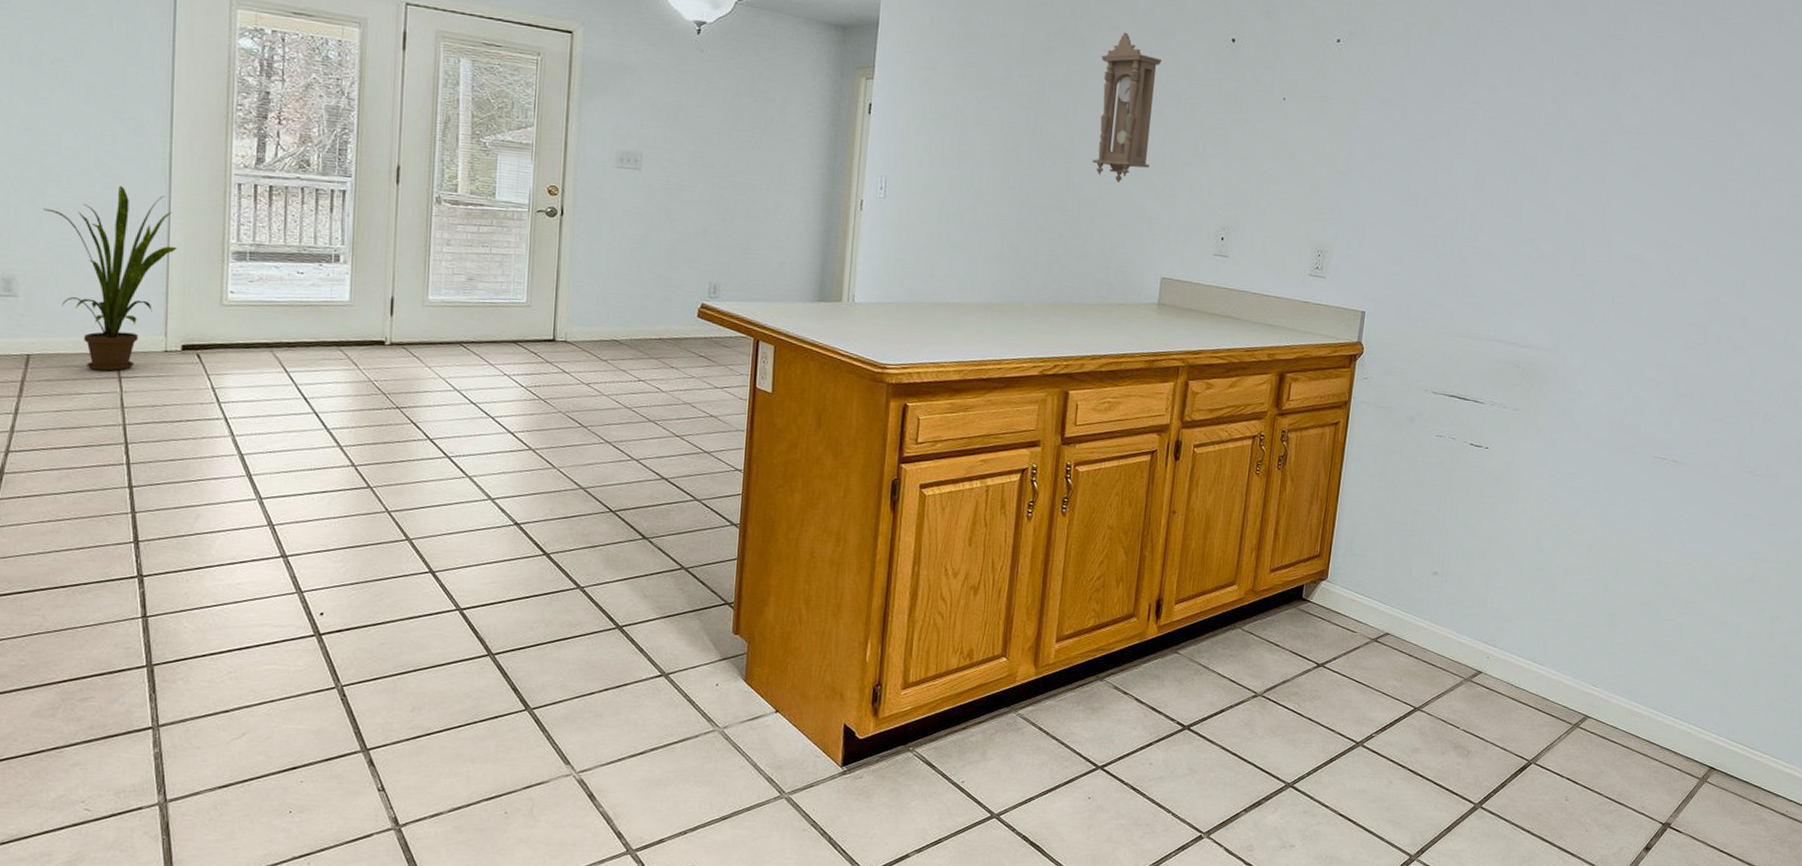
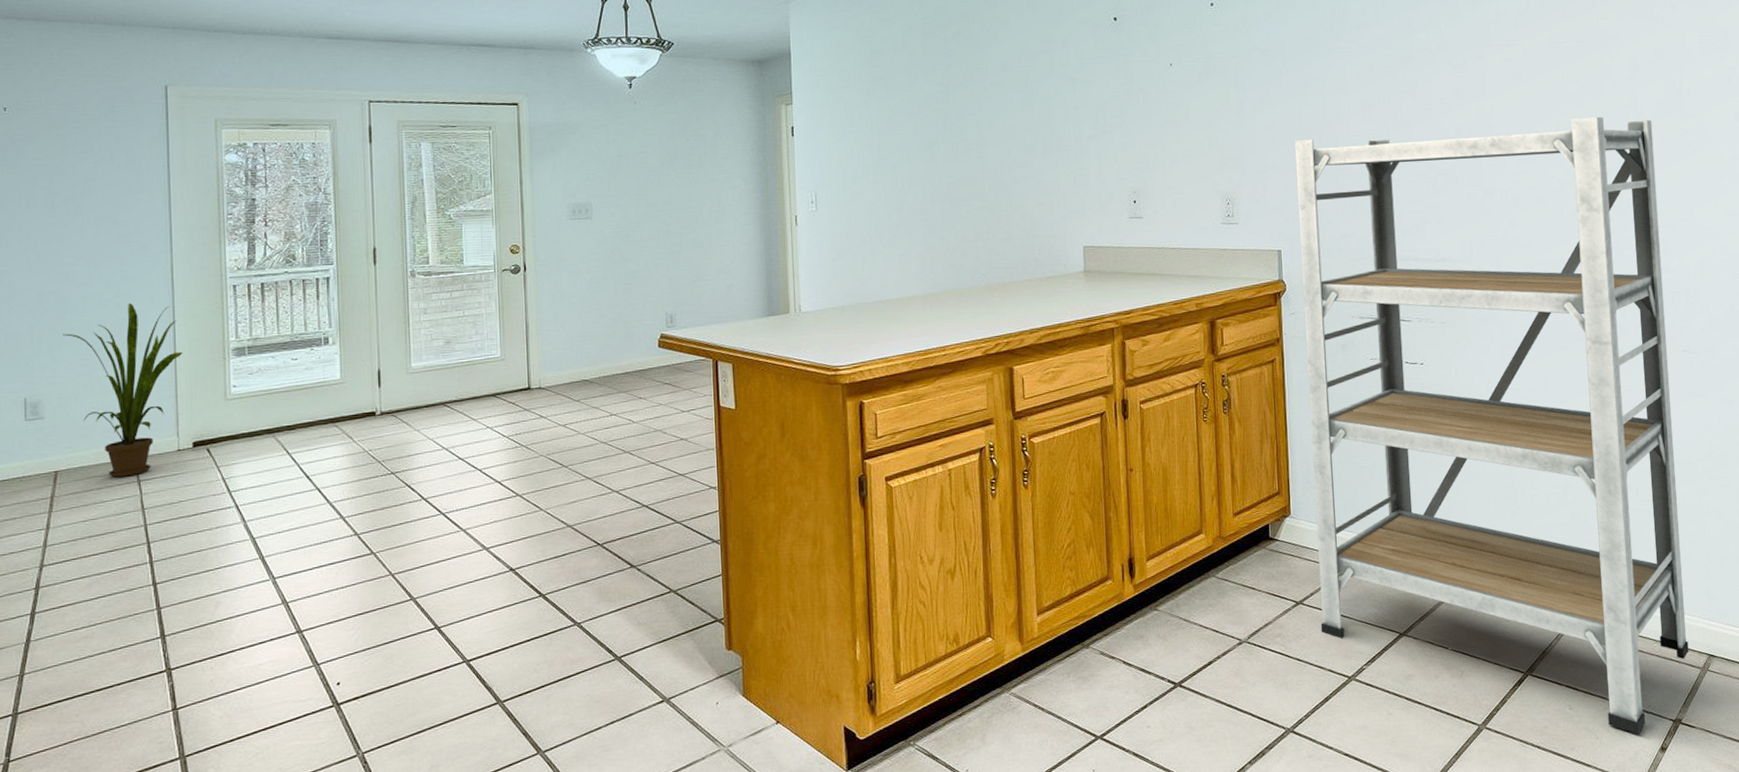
pendulum clock: present [1092,32,1162,182] -> none [996,27,1056,164]
shelving unit: none [1337,199,1768,832] -> present [1295,116,1689,735]

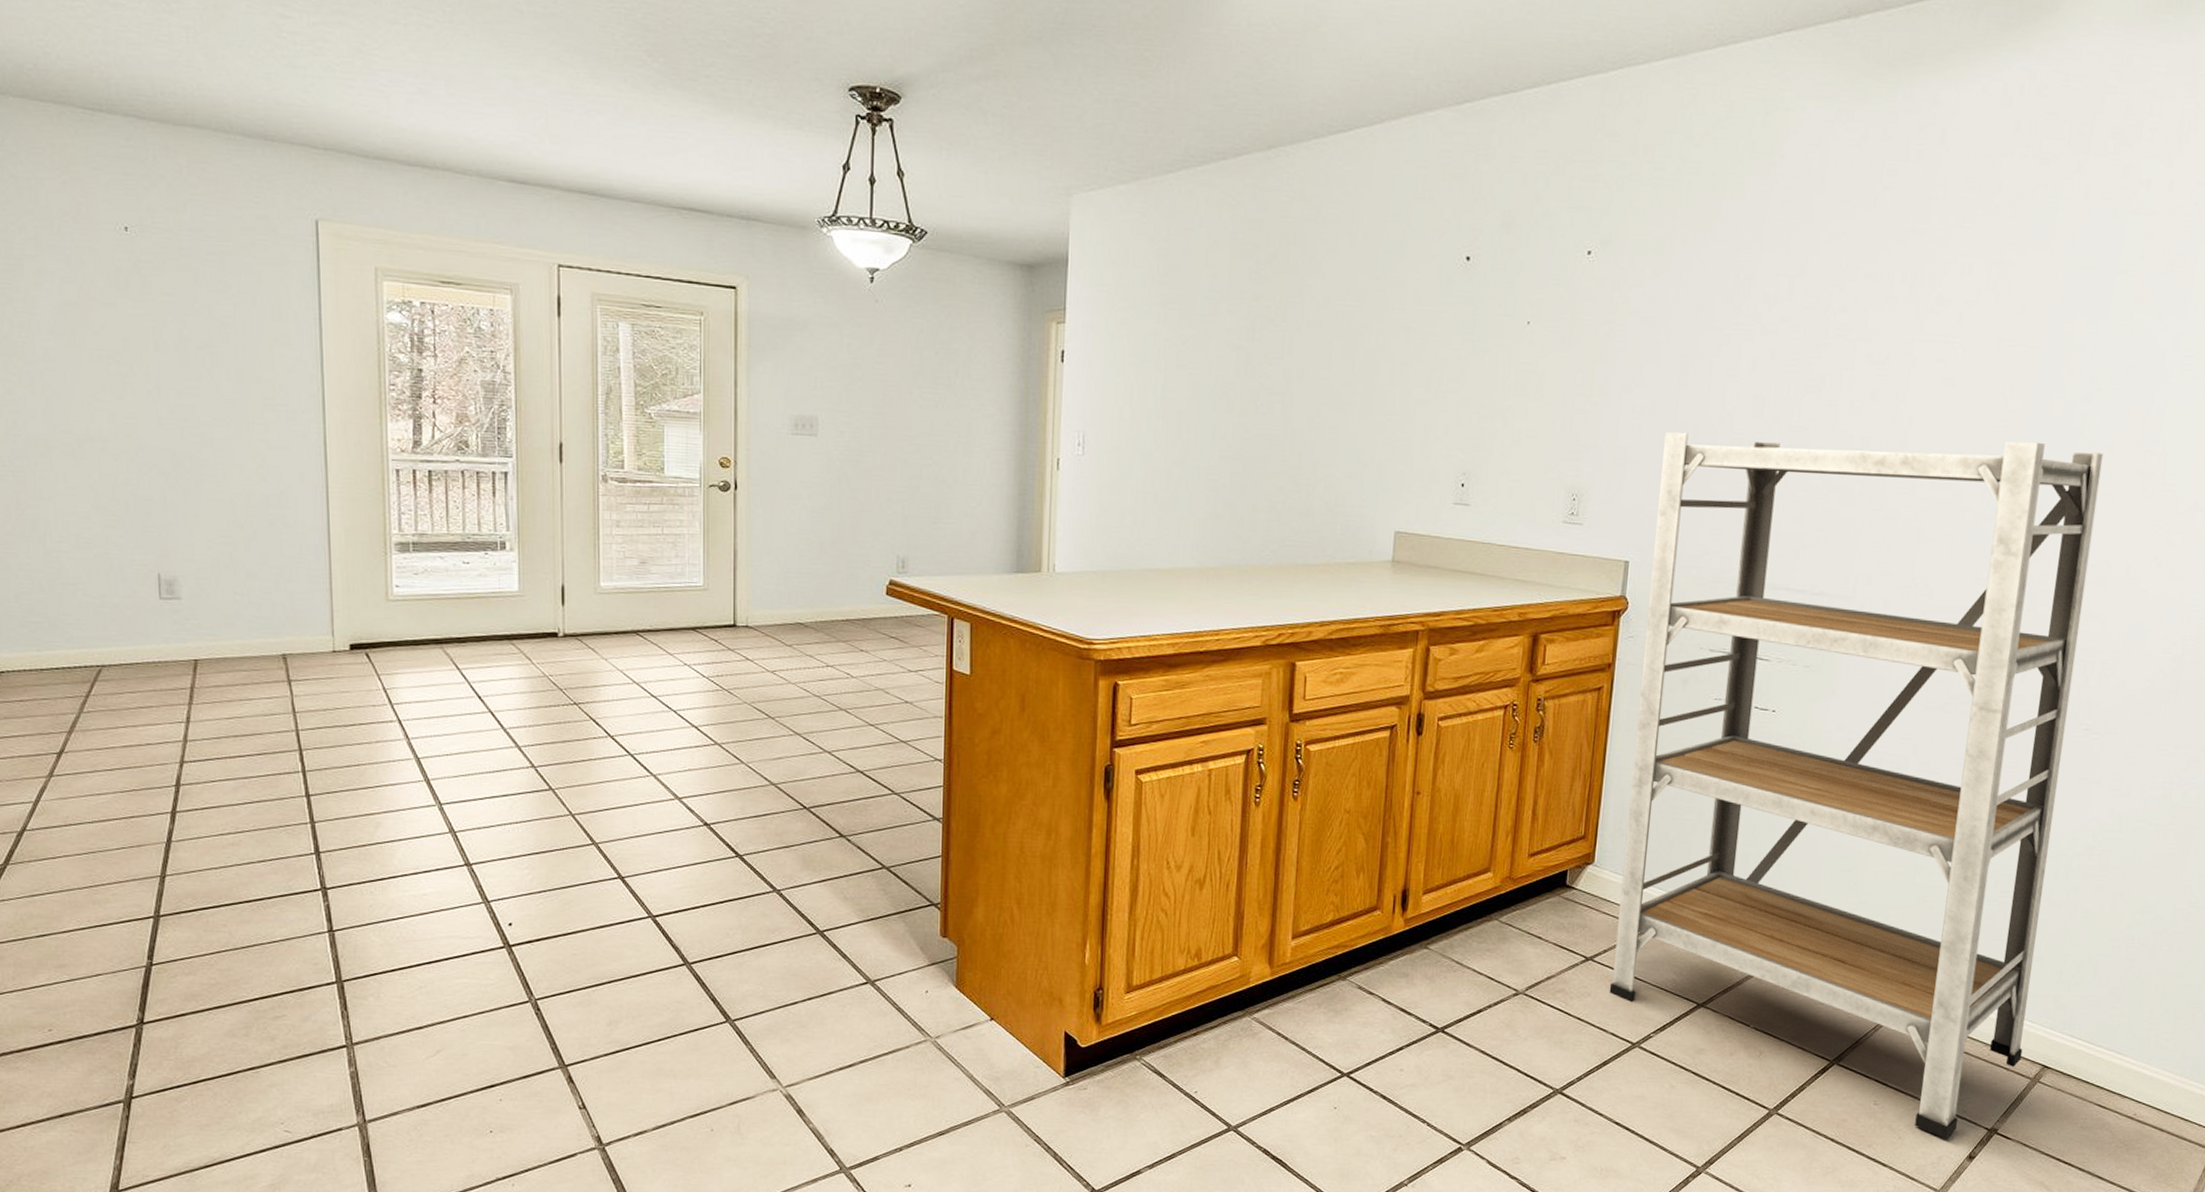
house plant: present [63,303,183,478] -> none [200,478,338,675]

